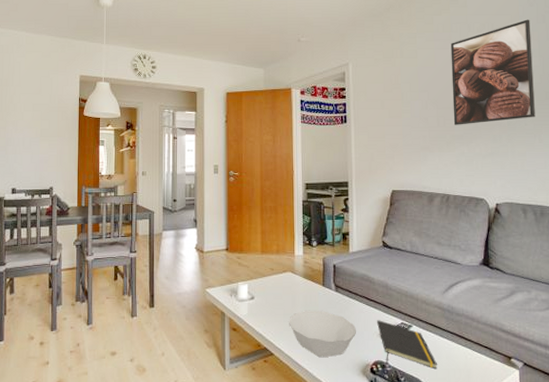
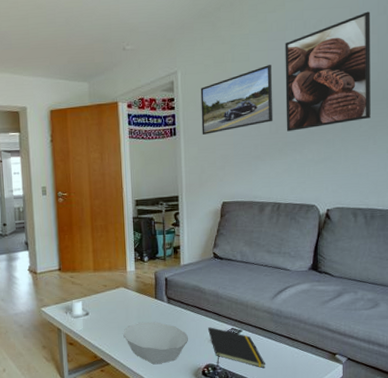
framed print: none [370,62,441,124] -> present [200,65,273,135]

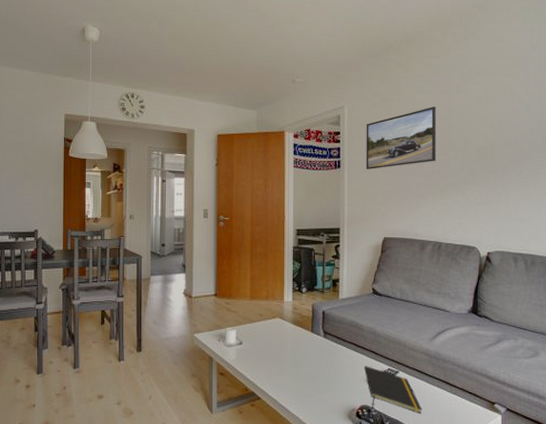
bowl: present [123,322,188,364] -> none [277,355,343,401]
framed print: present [285,11,371,131] -> none [449,63,532,172]

